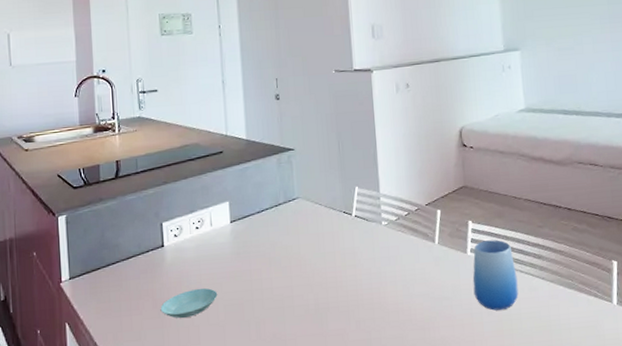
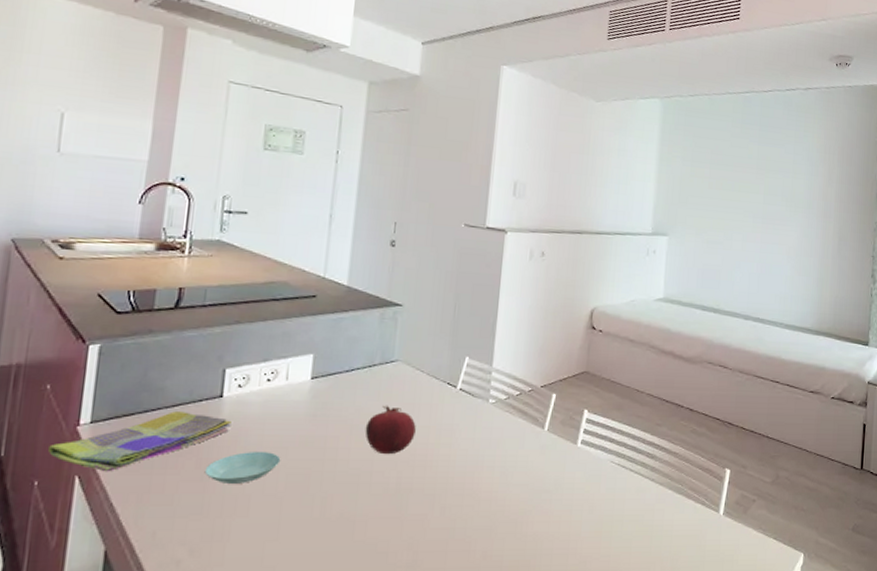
dish towel: none [43,262,174,318] -> present [48,411,232,472]
fruit: none [281,237,324,281] -> present [365,405,416,455]
cup: present [472,239,519,311] -> none [577,433,626,509]

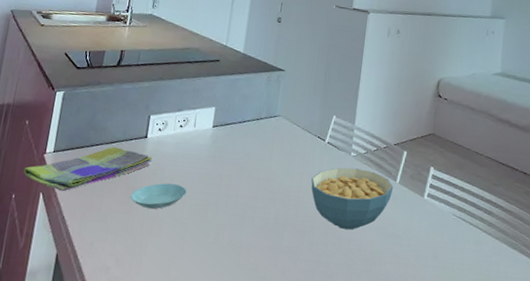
fruit: present [365,405,416,455] -> none [251,152,292,194]
cereal bowl: none [441,417,541,489] -> present [311,167,394,230]

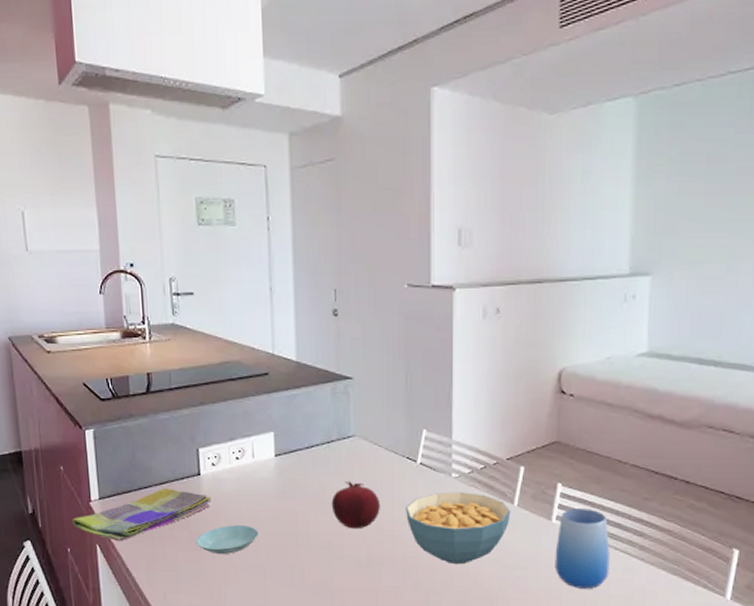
fruit: none [251,152,292,194] -> present [331,480,380,529]
cup: none [423,188,467,257] -> present [554,508,610,589]

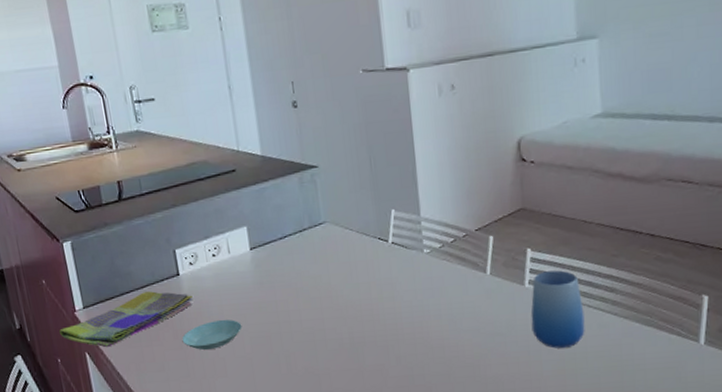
fruit: present [331,480,380,529] -> none [309,266,358,313]
cereal bowl: present [406,492,511,565] -> none [382,266,485,337]

